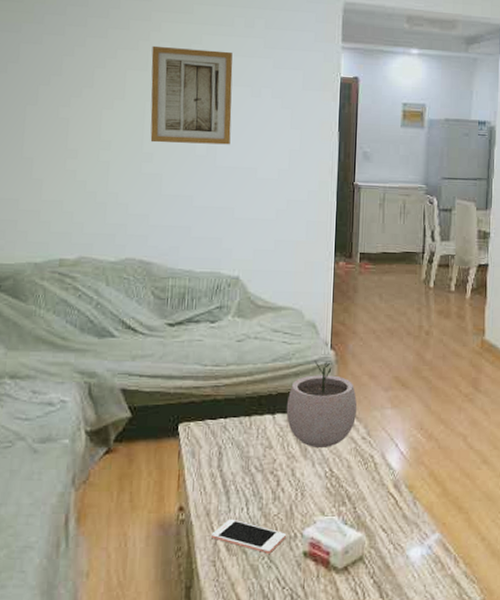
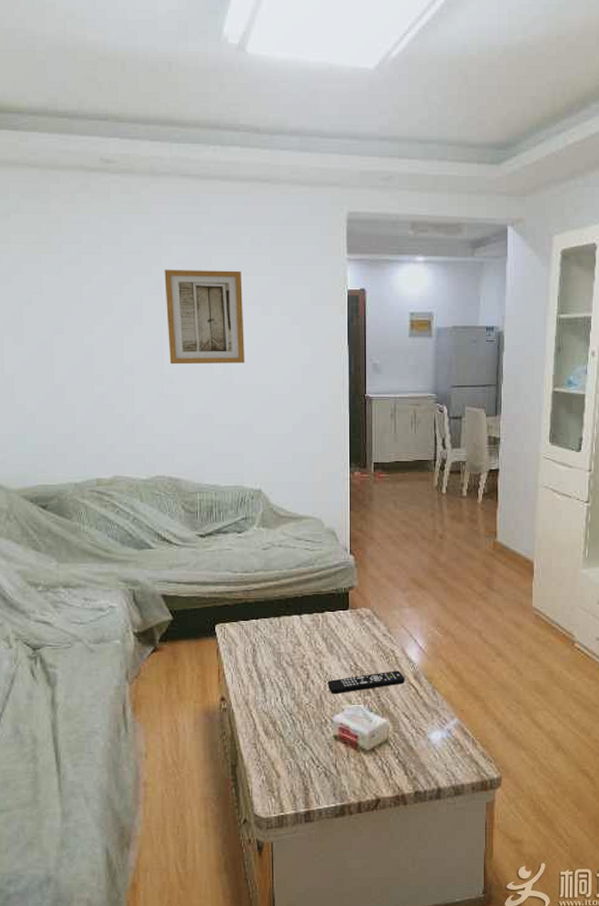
cell phone: present [212,519,286,554] -> none [251,707,317,737]
plant pot: present [286,360,358,449] -> none [312,565,378,645]
remote control: none [299,478,384,505] -> present [328,670,405,695]

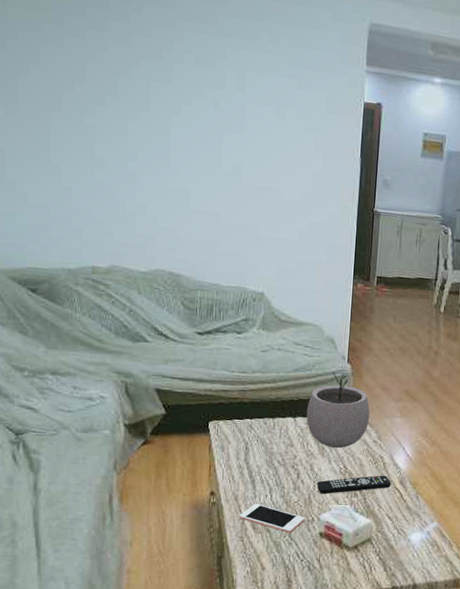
wall art: present [164,269,245,365] -> none [175,56,258,165]
cell phone: none [251,707,317,737] -> present [240,503,304,533]
plant pot: none [312,565,378,645] -> present [306,372,370,449]

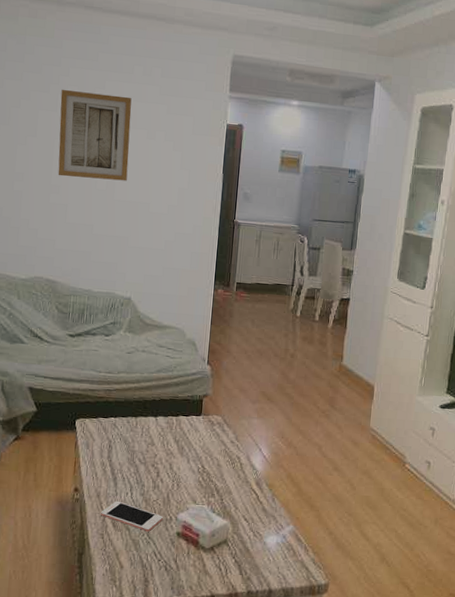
wall art: none [175,56,258,165] -> present [58,89,132,181]
plant pot: present [306,372,370,449] -> none [167,373,228,448]
remote control: present [317,475,391,495] -> none [175,476,248,494]

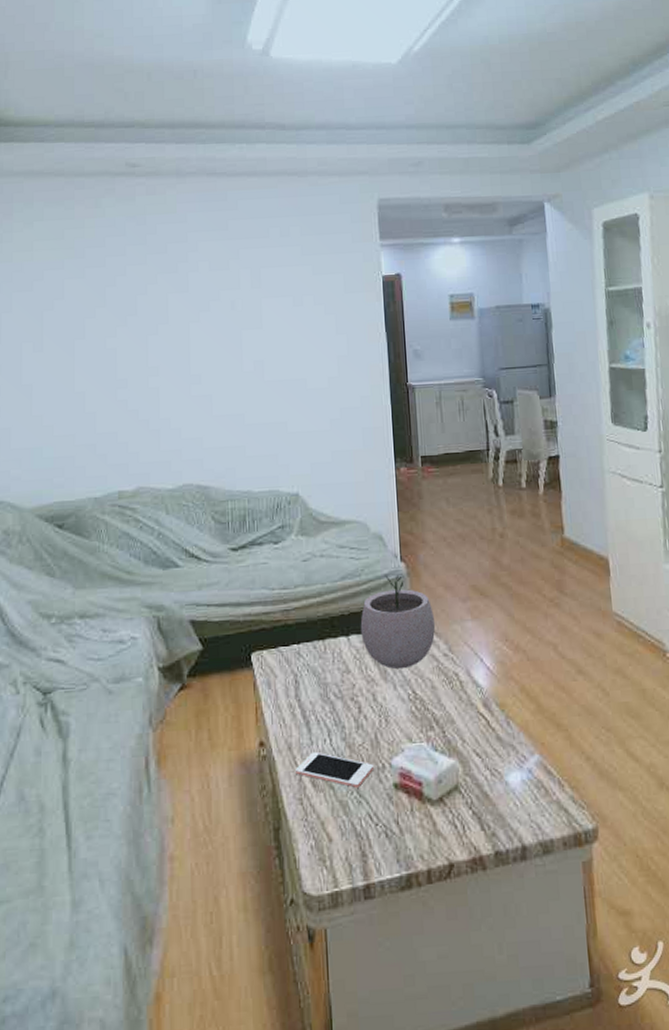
wall art: present [58,89,132,181] -> none [191,263,277,364]
plant pot: none [167,373,228,448] -> present [360,574,436,670]

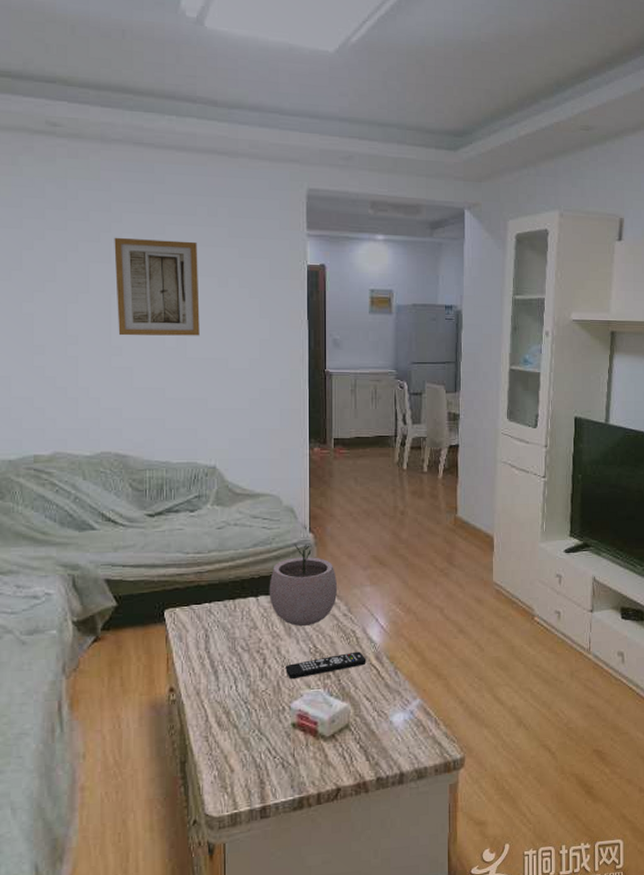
wall art: none [191,263,277,364] -> present [114,237,200,336]
cell phone: present [296,751,373,788] -> none [203,696,274,727]
remote control: none [383,697,473,732] -> present [286,651,366,680]

